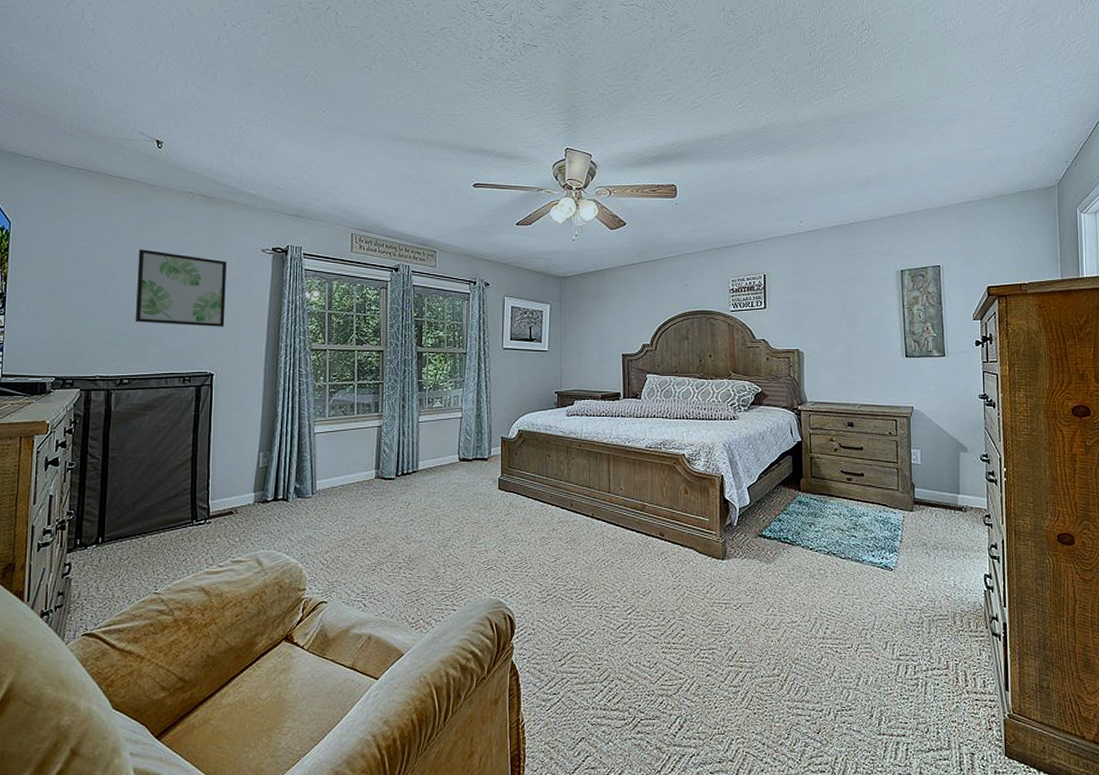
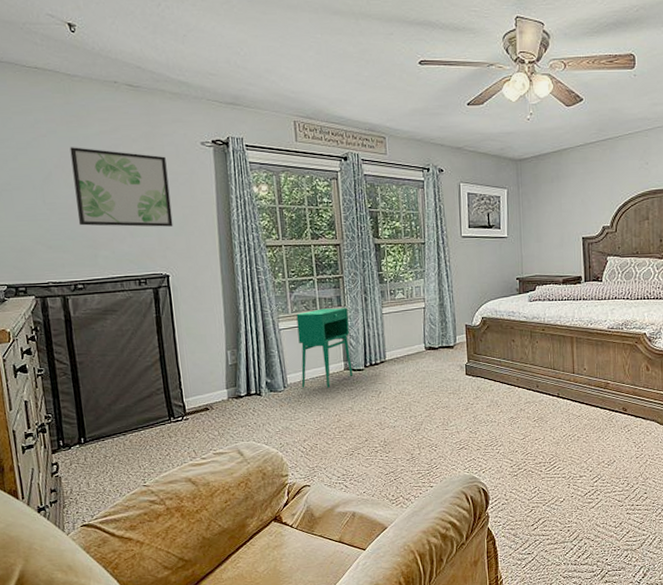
storage cabinet: none [330,414,384,496] -> present [296,307,353,388]

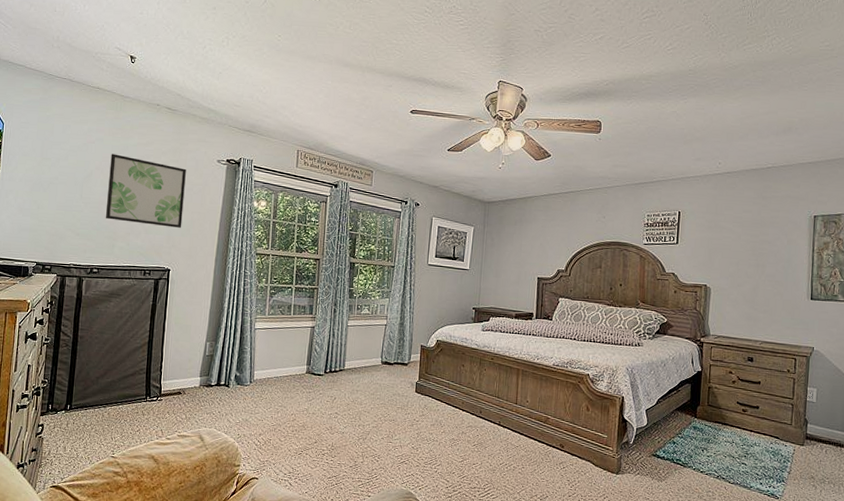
storage cabinet: present [296,307,353,388] -> none [266,314,318,388]

